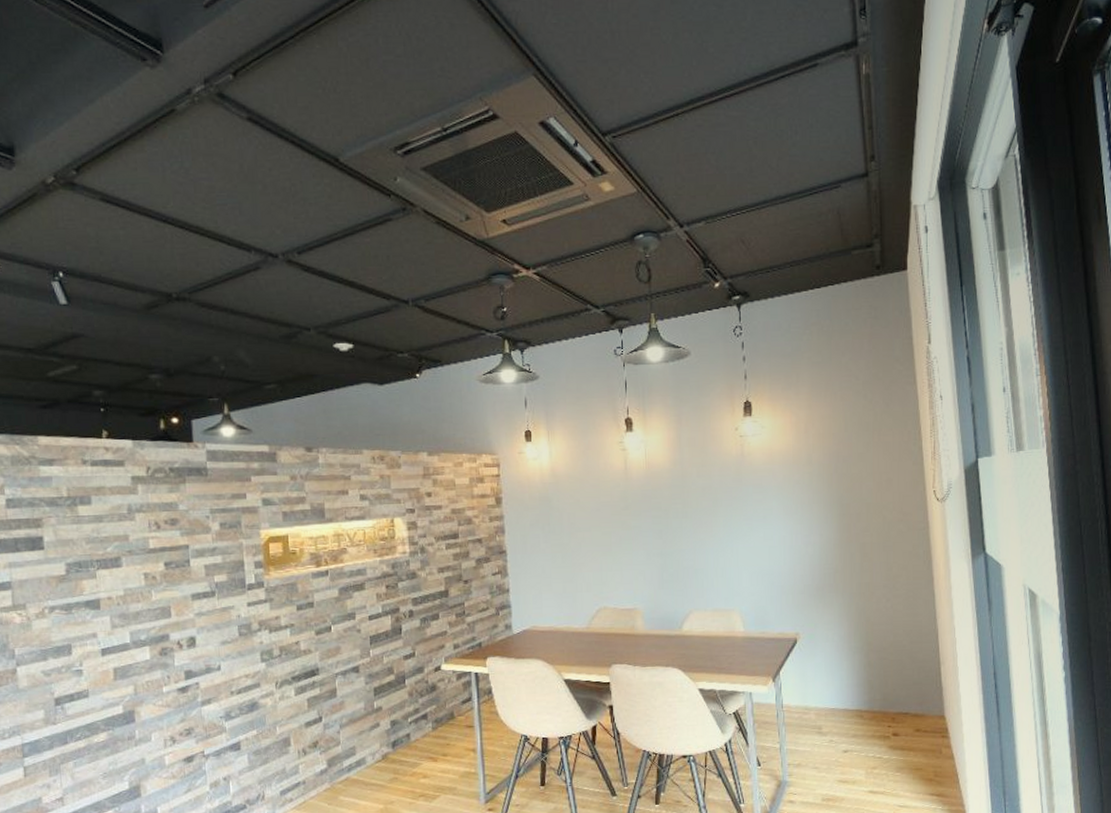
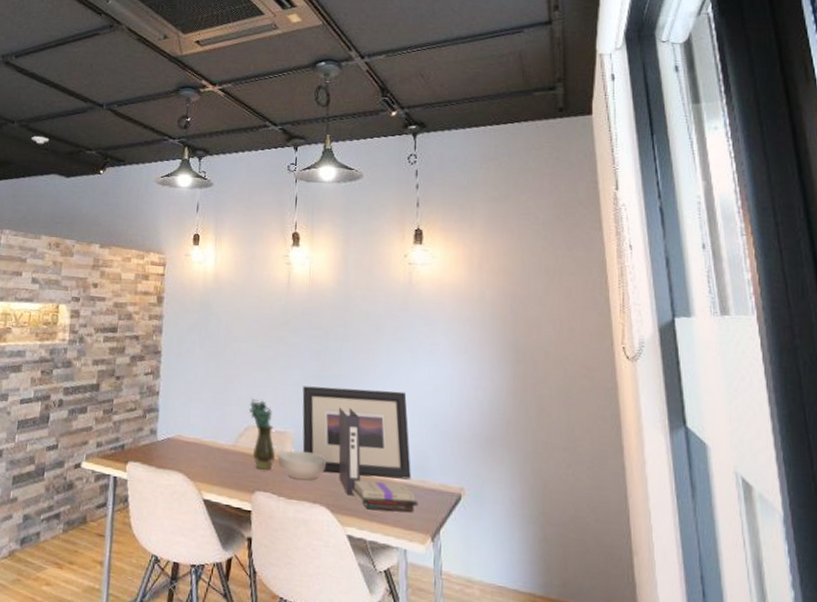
vase: none [599,582,628,645] -> present [249,399,276,470]
bowl: none [629,623,676,649] -> present [277,450,327,481]
picture frame: none [648,557,752,639] -> present [302,385,411,480]
binder: none [684,578,707,655] -> present [338,407,361,496]
books: none [700,637,760,664] -> present [352,480,418,512]

